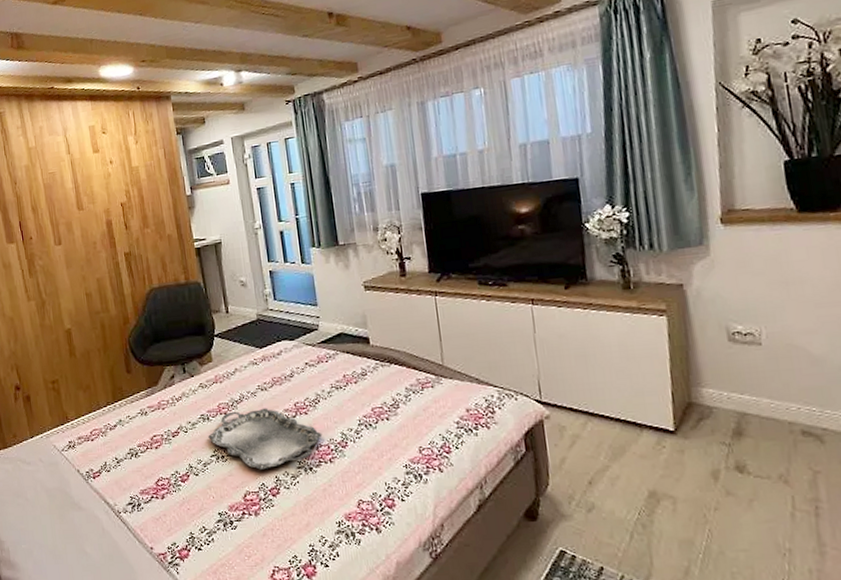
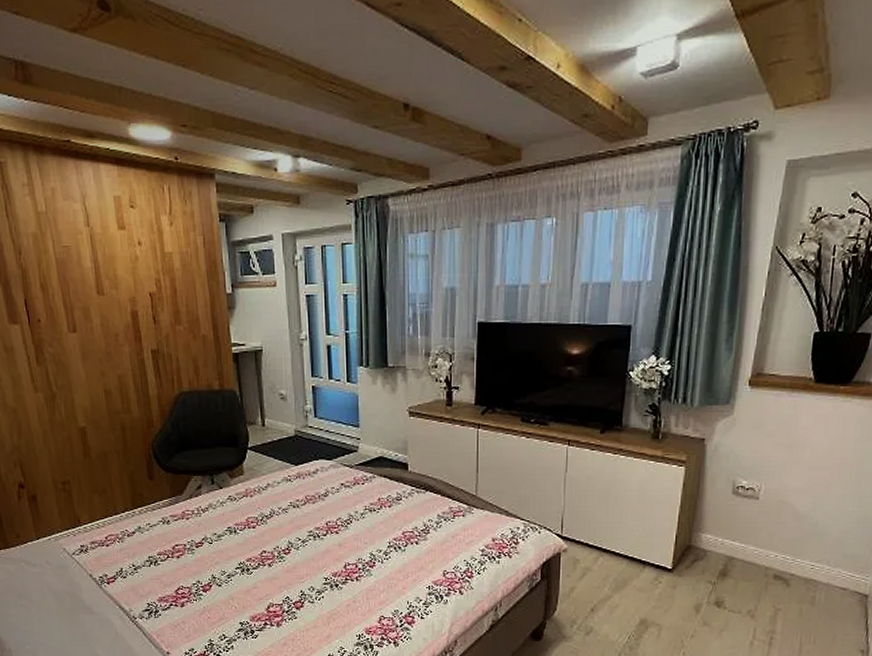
serving tray: present [208,408,322,470] -> none [234,525,351,584]

